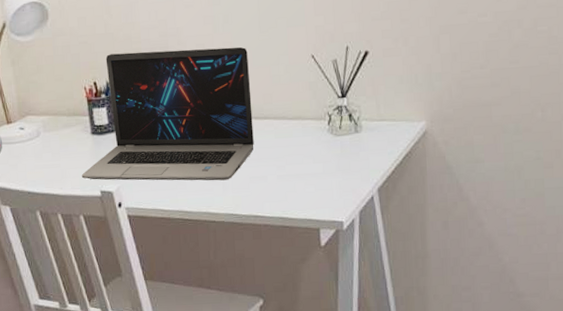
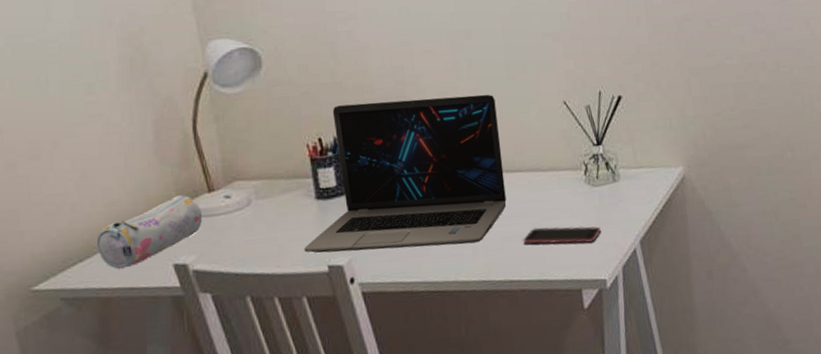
smartphone: none [268,170,341,187] -> present [523,226,601,244]

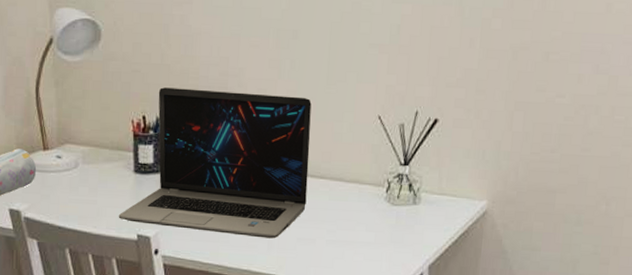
smartphone: present [523,226,601,244] -> none [316,235,392,258]

